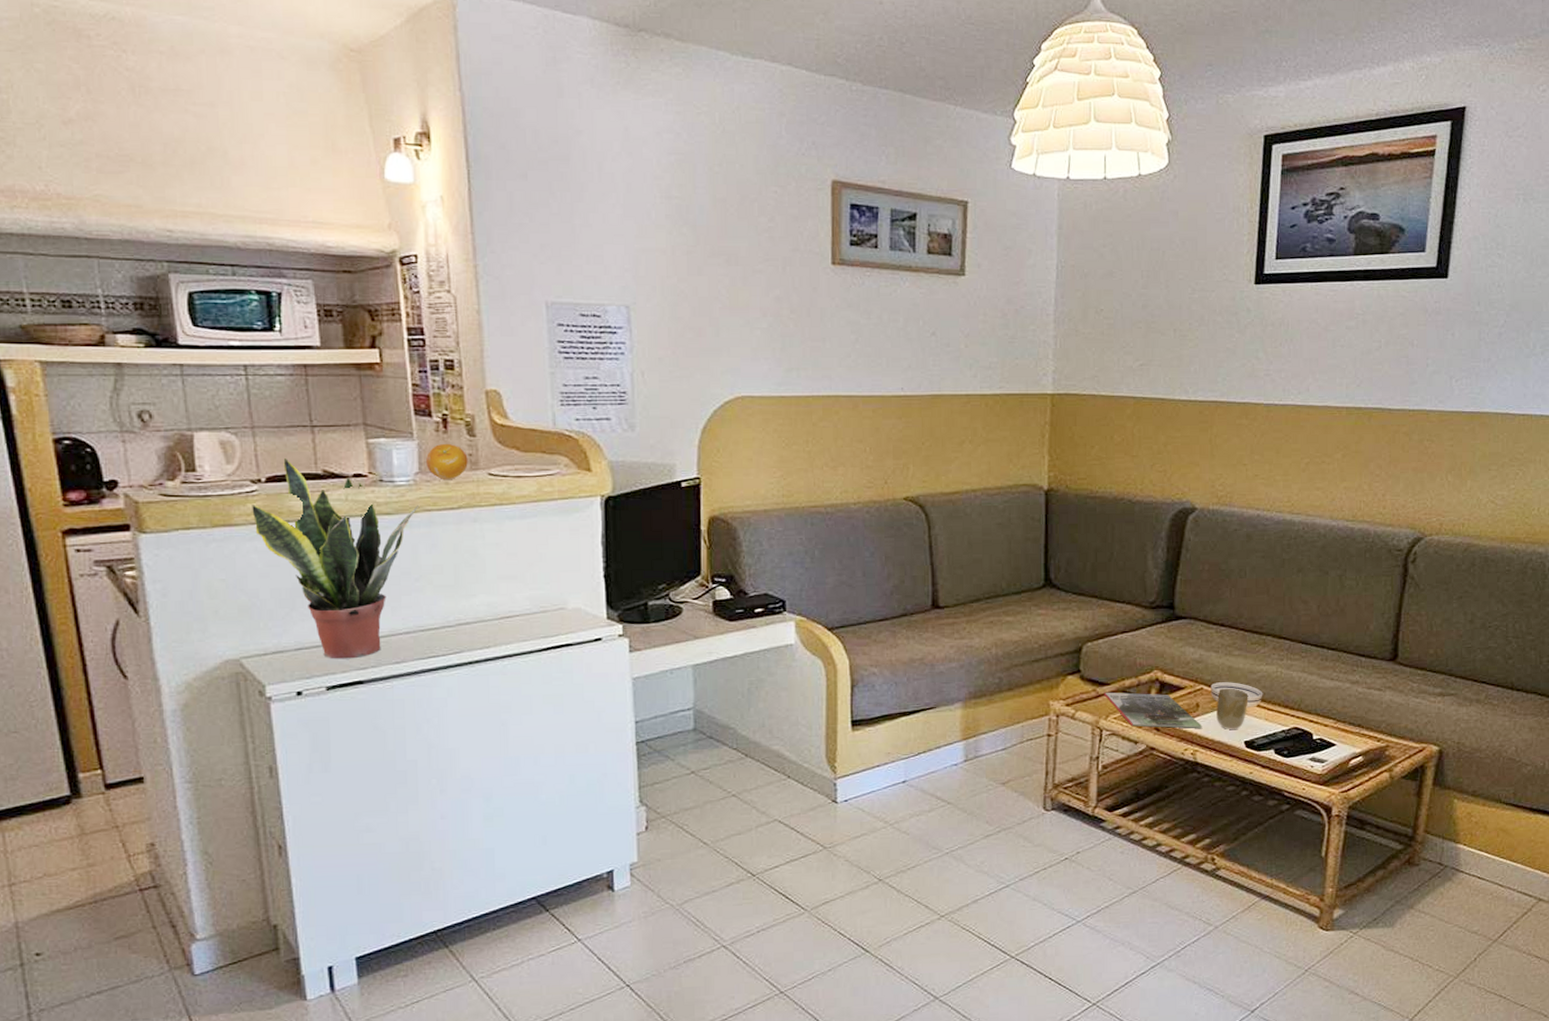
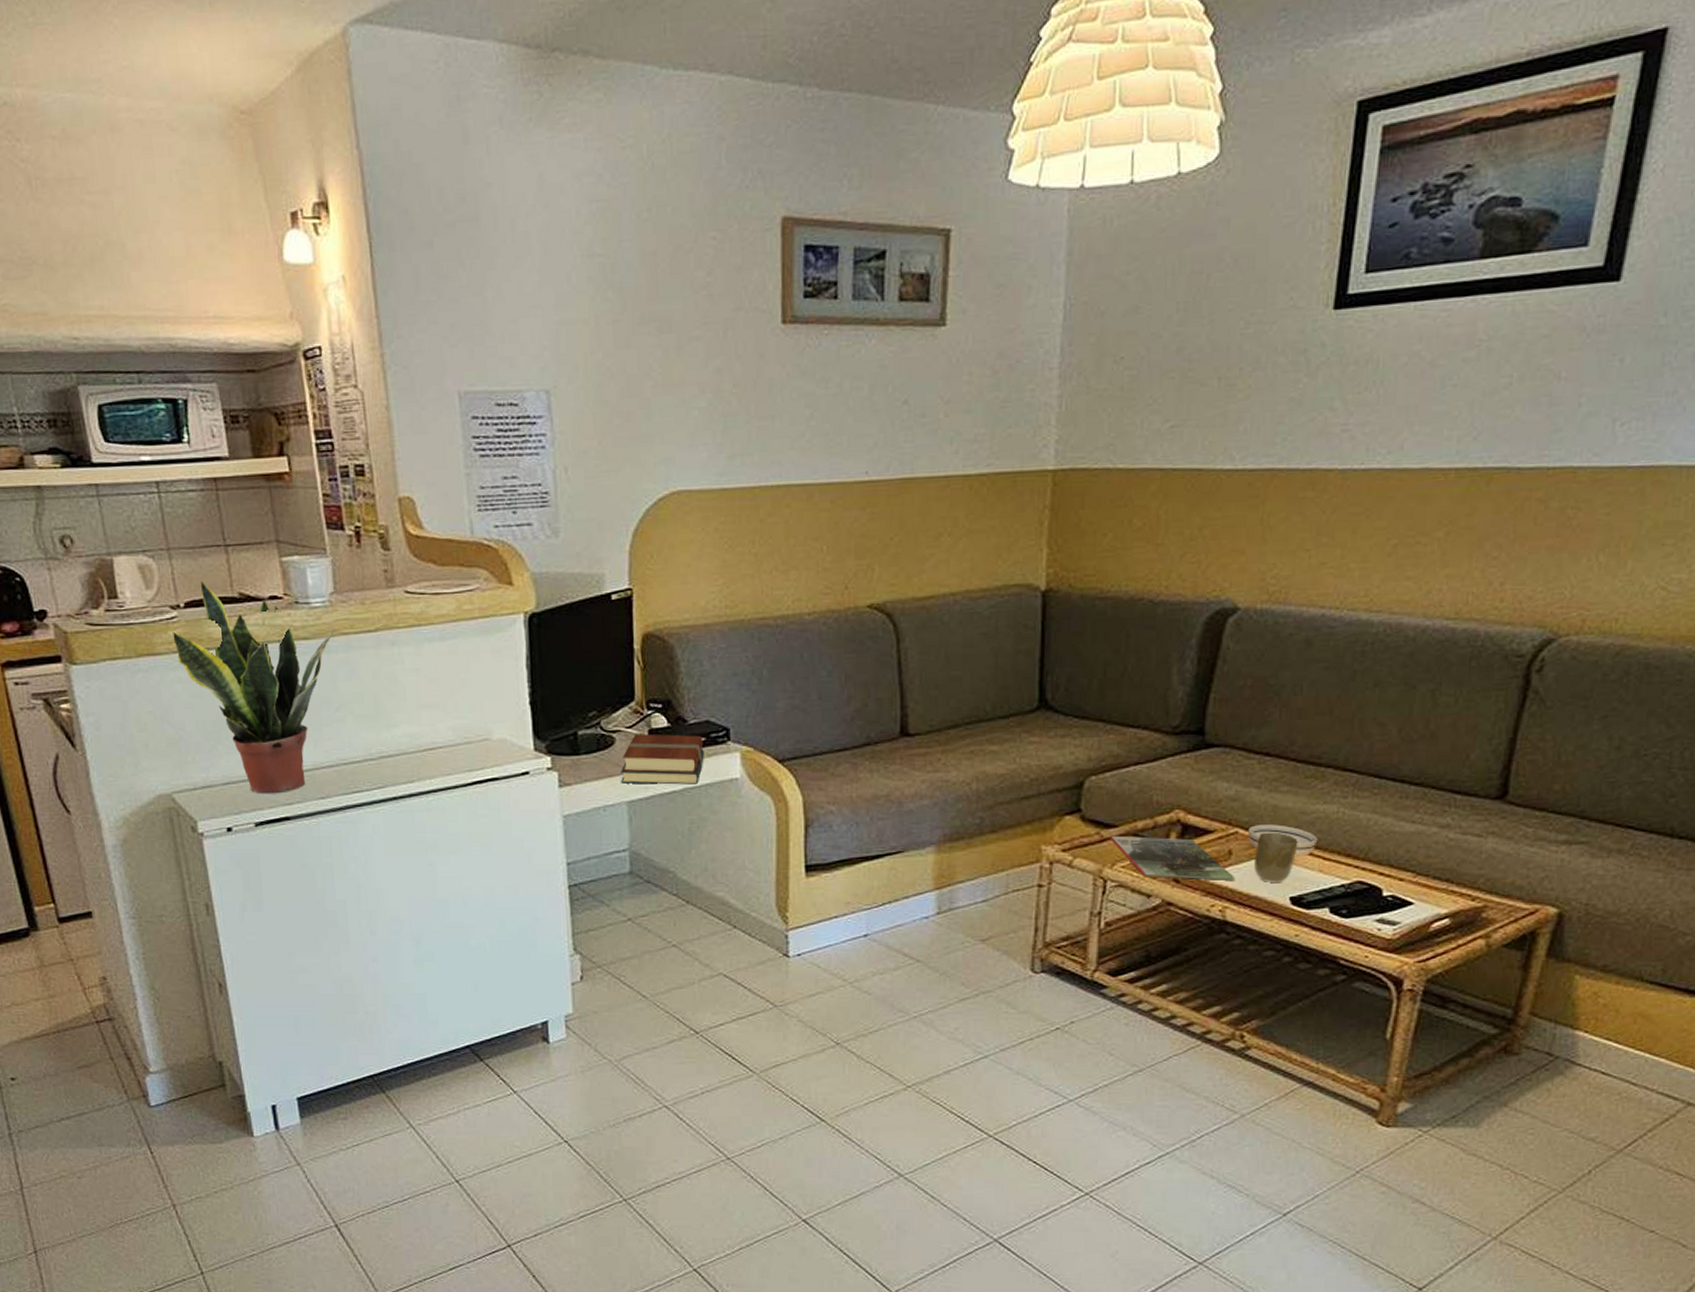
fruit: present [426,443,468,479] -> none [341,558,384,599]
books: none [687,604,763,650] -> present [621,734,704,785]

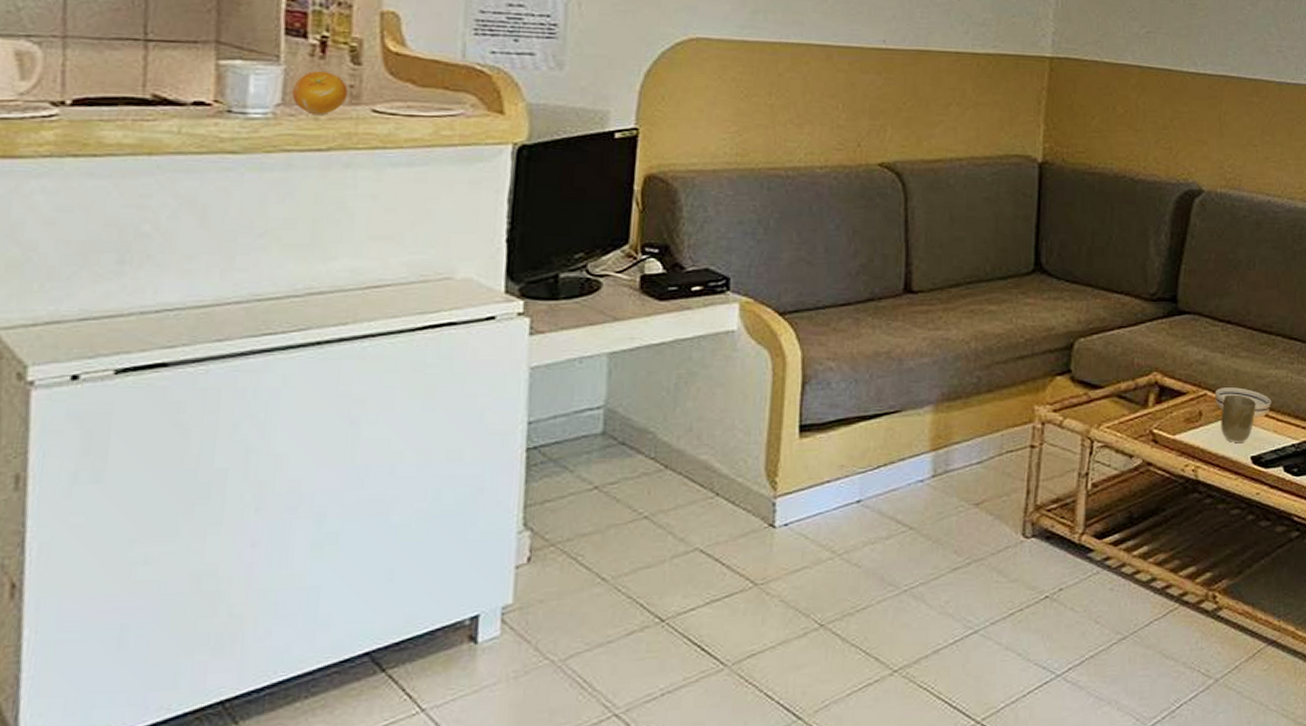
potted plant: present [173,580,335,794] -> none [46,76,275,334]
fruit: none [341,558,384,599] -> present [292,70,348,114]
books: present [621,734,704,785] -> none [603,279,701,336]
magazine: present [1109,835,1234,880] -> none [1096,396,1204,441]

